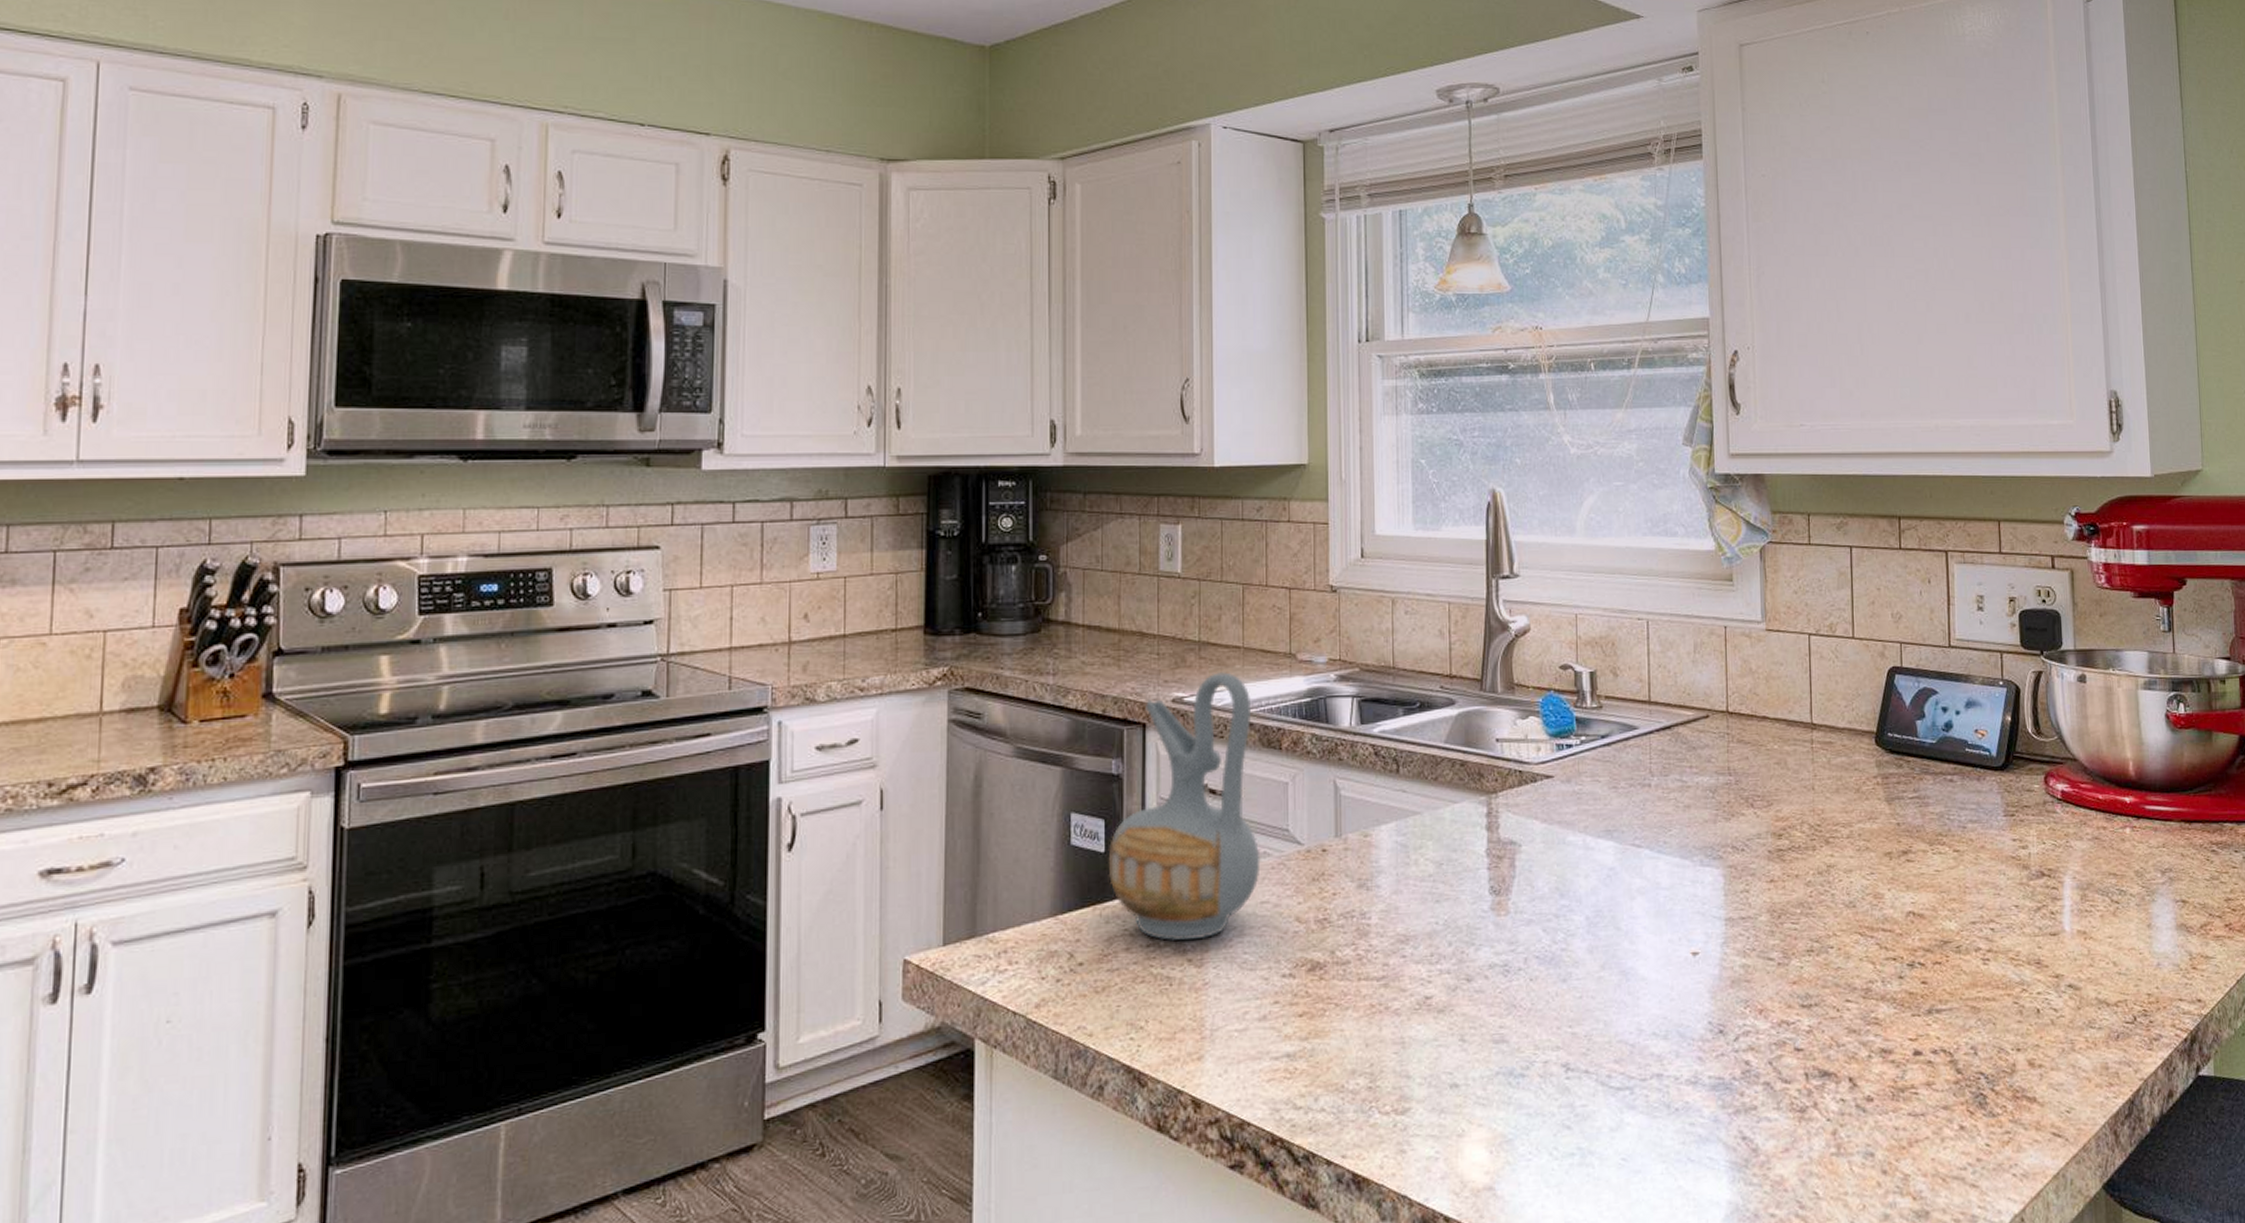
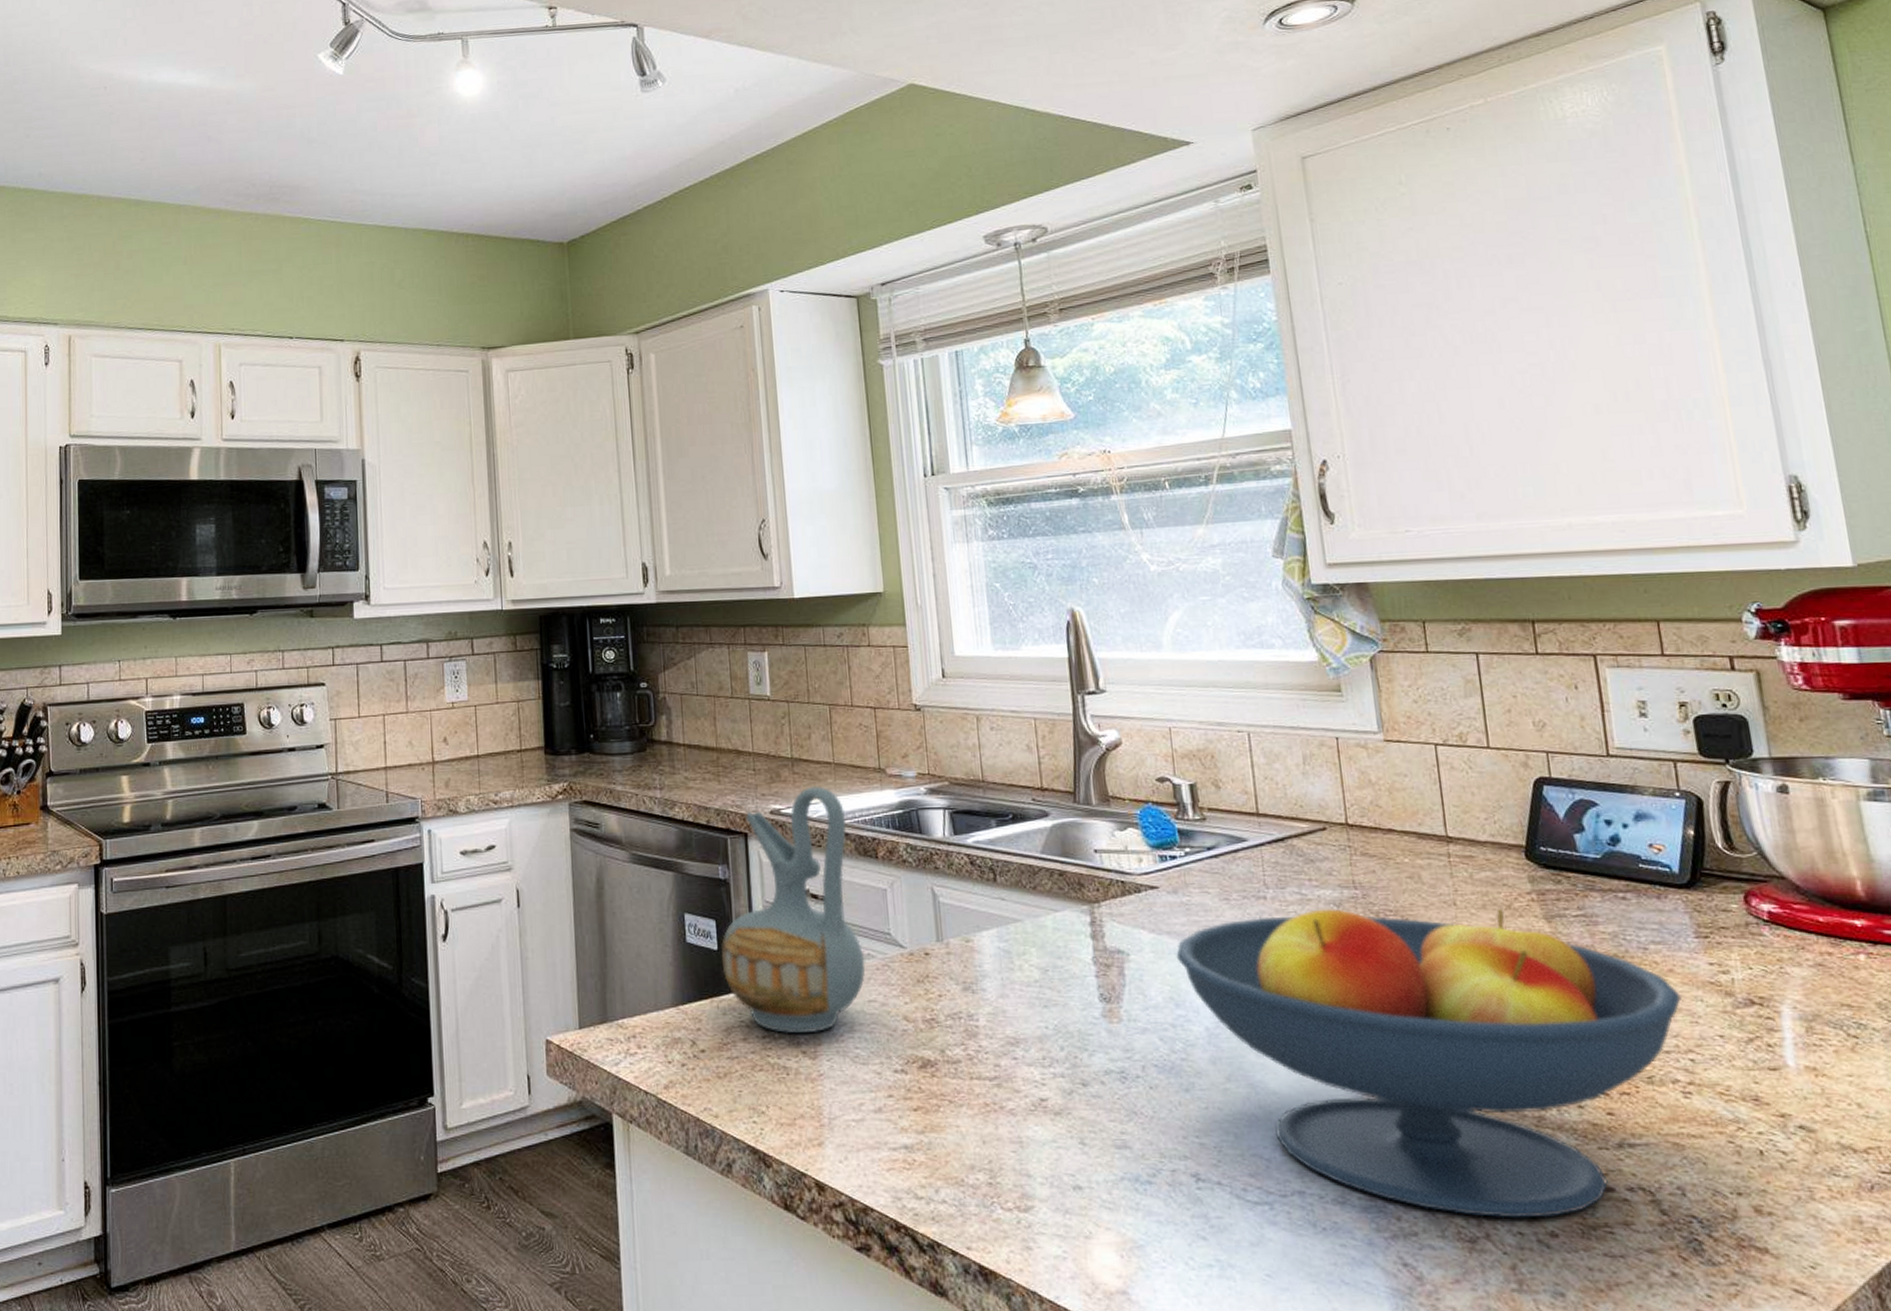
fruit bowl: none [1564,792,1989,1087] -> present [1176,908,1682,1218]

